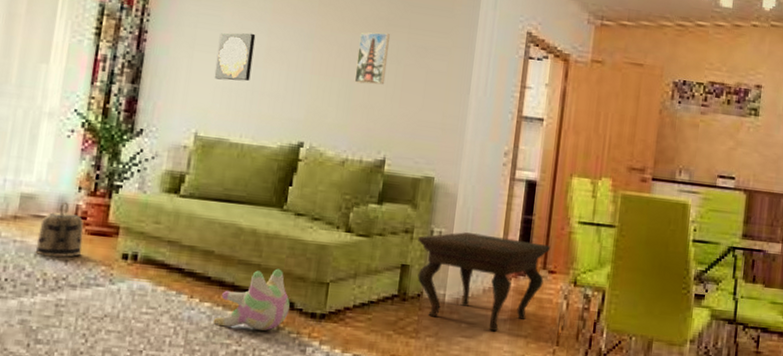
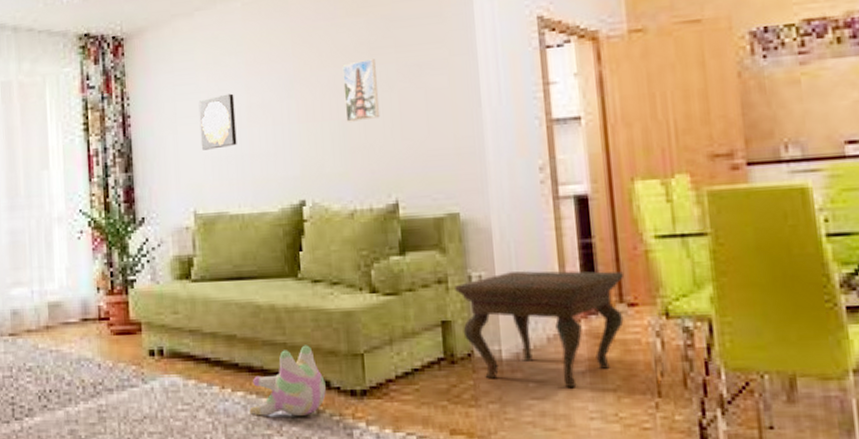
basket: present [35,201,84,258] -> none [70,304,111,363]

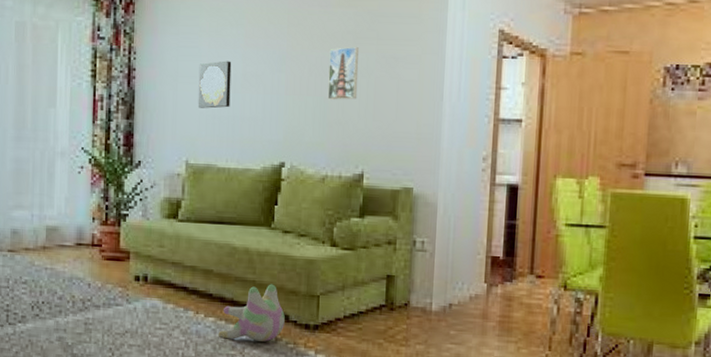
side table: present [455,271,625,387] -> none [401,241,538,337]

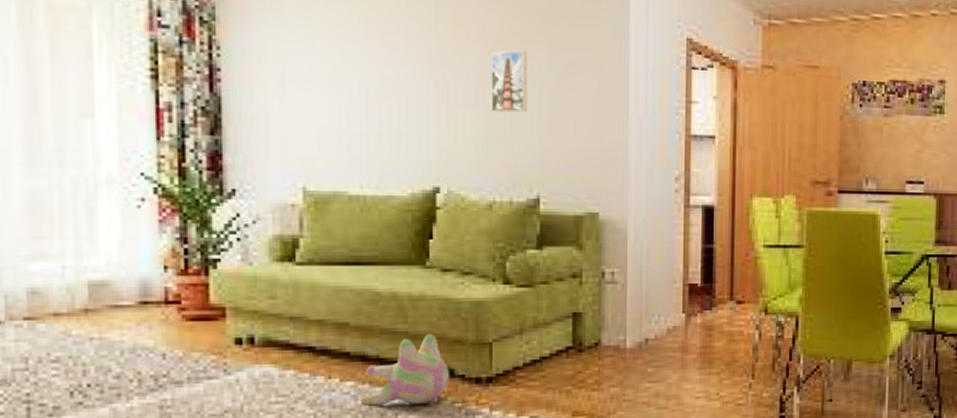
wall art: present [197,60,232,109] -> none [315,62,362,122]

